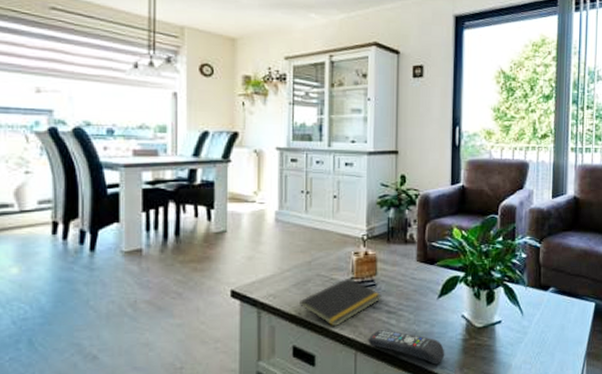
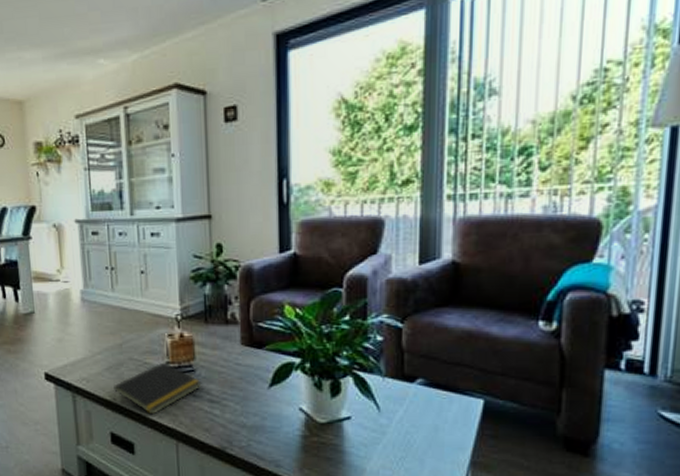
remote control: present [368,329,445,365] -> none [189,419,281,462]

